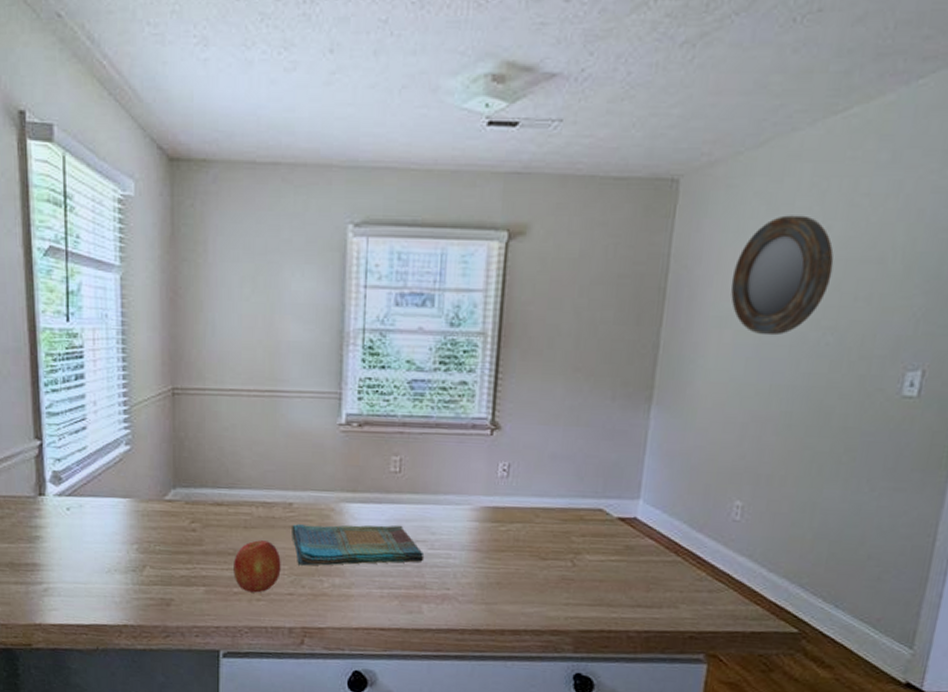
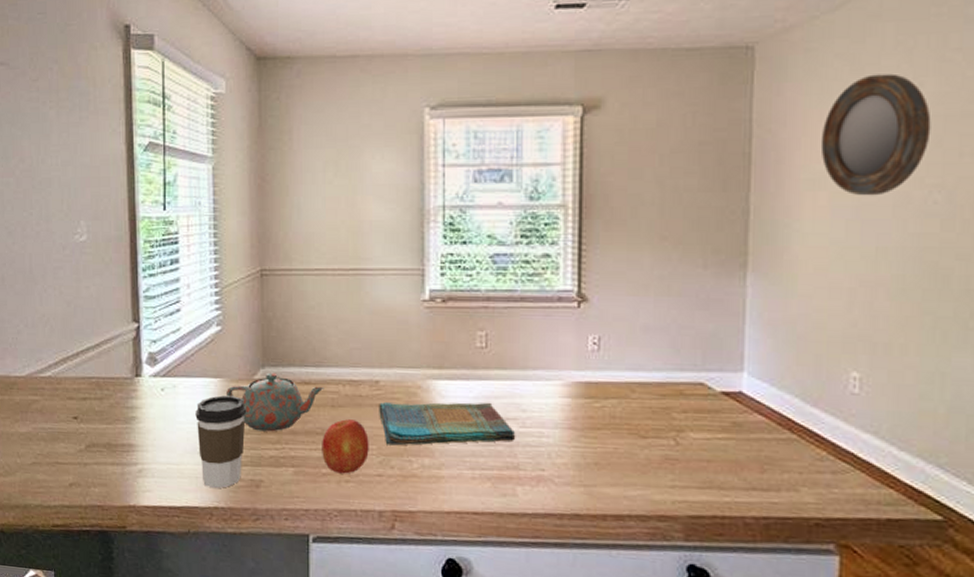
coffee cup: none [103,515,157,607] -> present [195,395,247,488]
teapot: none [136,493,237,552] -> present [227,372,324,432]

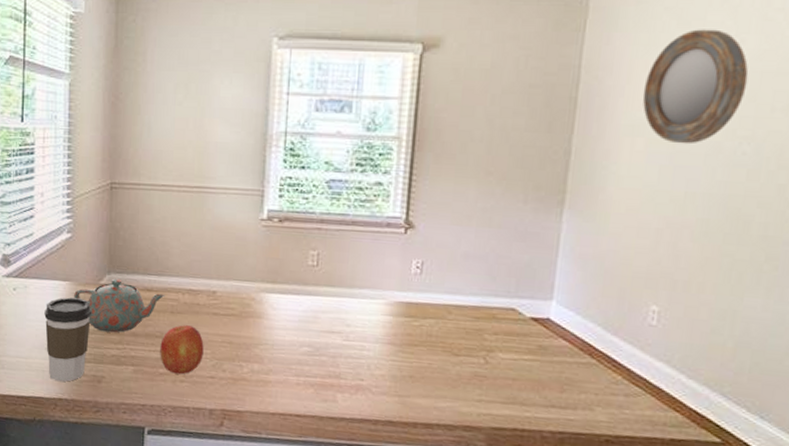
dish towel: present [379,401,516,446] -> none [214,310,340,353]

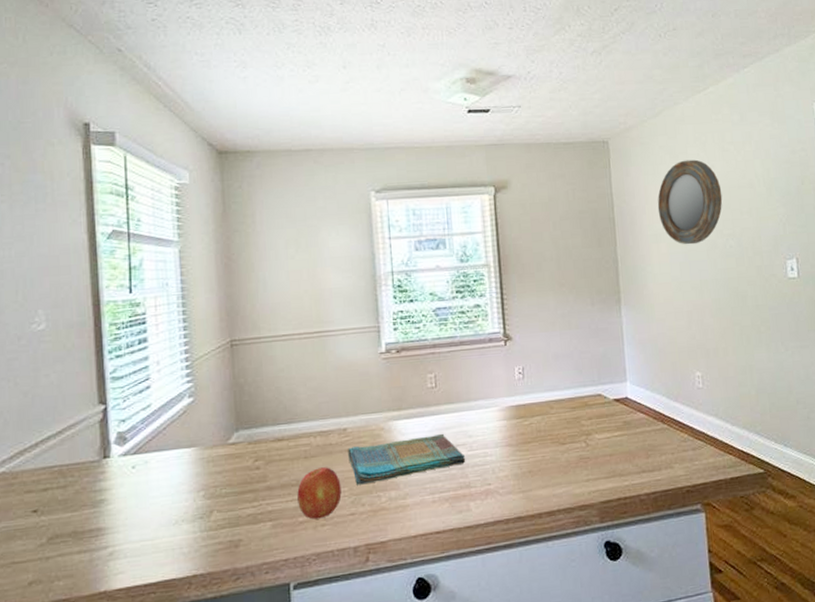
coffee cup: present [44,297,92,382] -> none [169,462,223,557]
teapot: present [74,278,165,333] -> none [201,434,297,493]
dish towel: none [214,310,340,353] -> present [348,433,466,485]

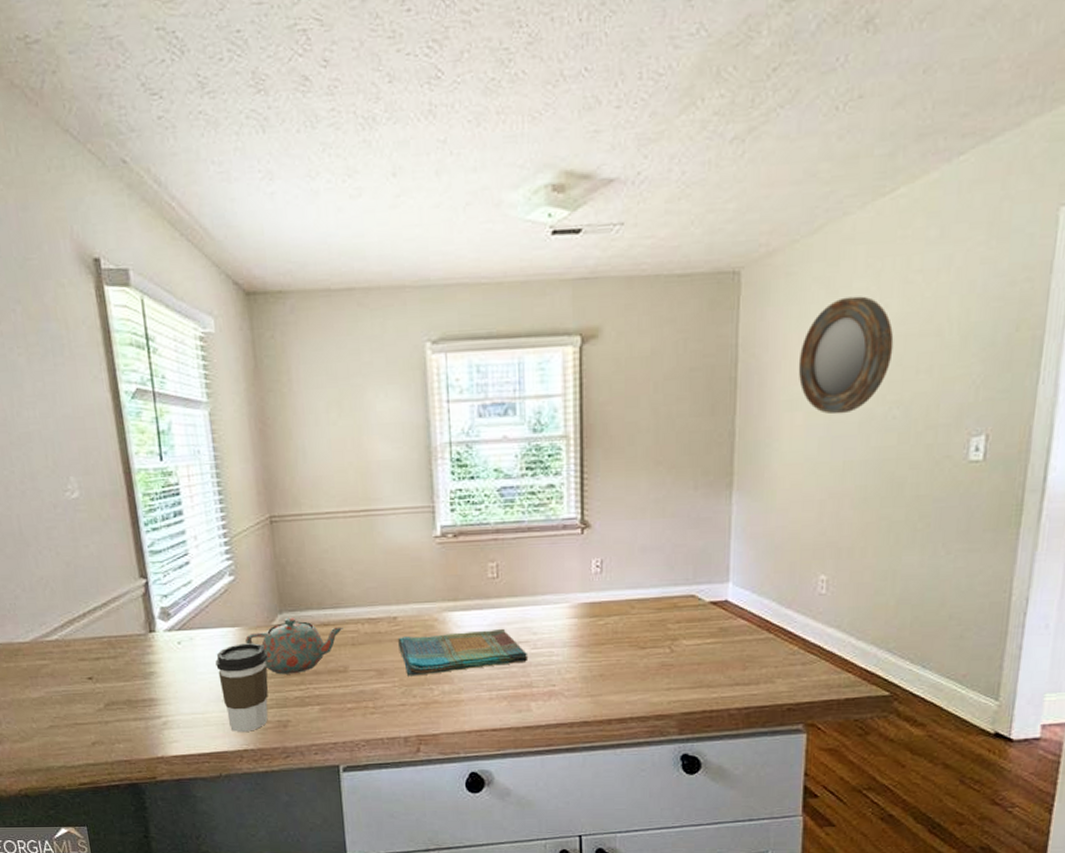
coffee cup: none [169,462,223,557] -> present [215,643,268,732]
teapot: none [201,434,297,493] -> present [245,617,344,675]
fruit: present [297,467,342,520] -> none [345,655,391,707]

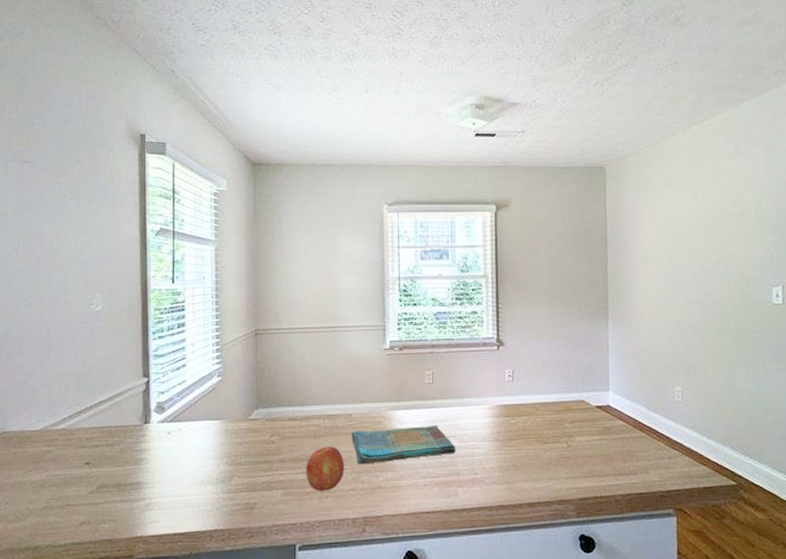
coffee cup: present [215,643,268,732] -> none [198,434,243,513]
teapot: present [245,617,344,675] -> none [226,413,308,462]
fruit: none [345,655,391,707] -> present [306,446,344,491]
home mirror: present [798,296,894,415] -> none [649,187,713,268]

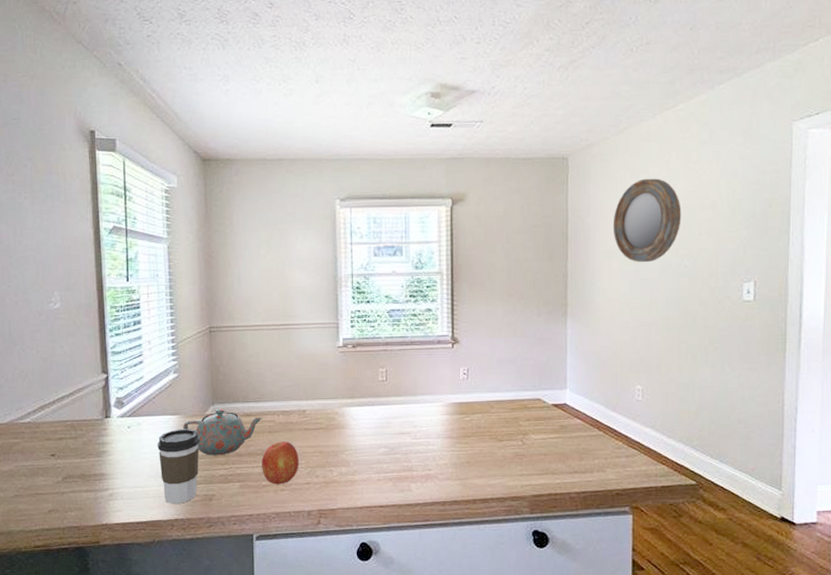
coffee cup: none [198,434,243,513] -> present [157,429,201,504]
teapot: none [226,413,308,462] -> present [183,408,263,456]
dish towel: present [352,425,456,465] -> none [306,421,410,459]
home mirror: none [649,187,713,268] -> present [613,178,682,263]

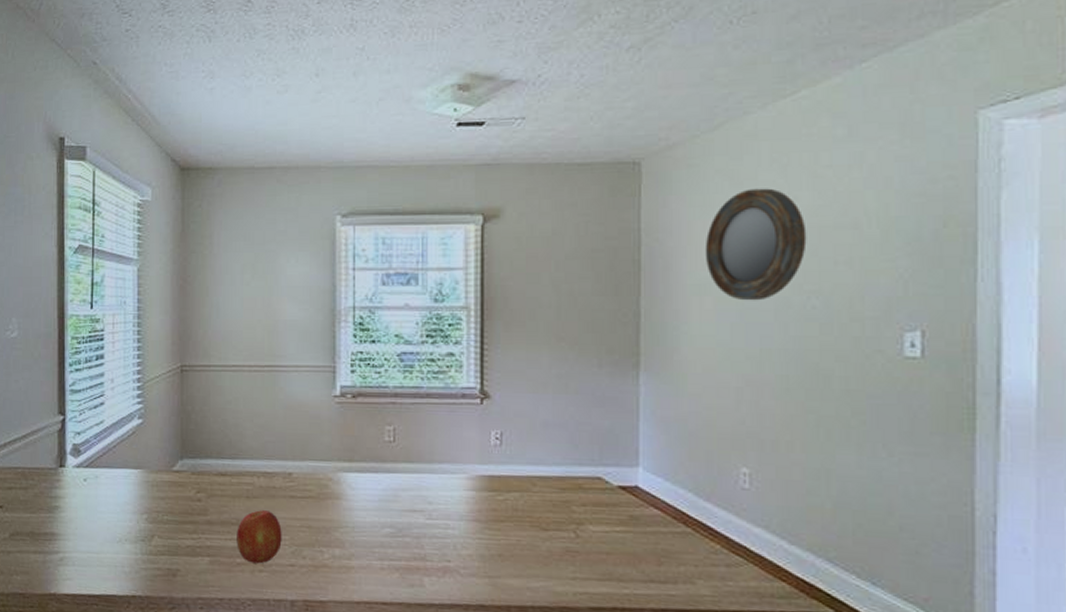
coffee cup: present [157,429,201,504] -> none [116,486,165,577]
teapot: present [183,408,263,456] -> none [146,464,240,522]

